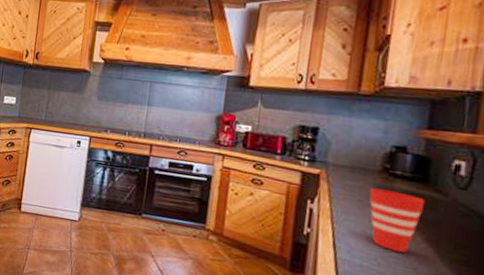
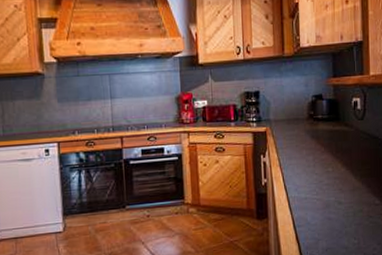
cup: present [369,188,426,253] -> none [302,132,340,180]

